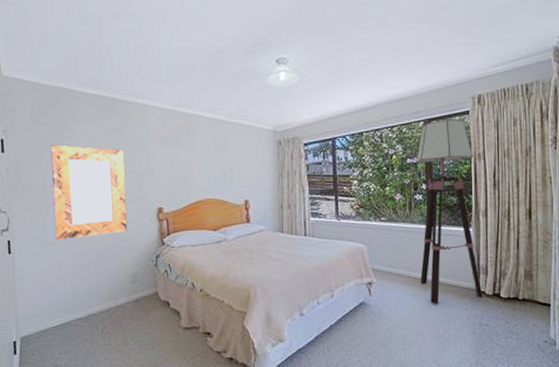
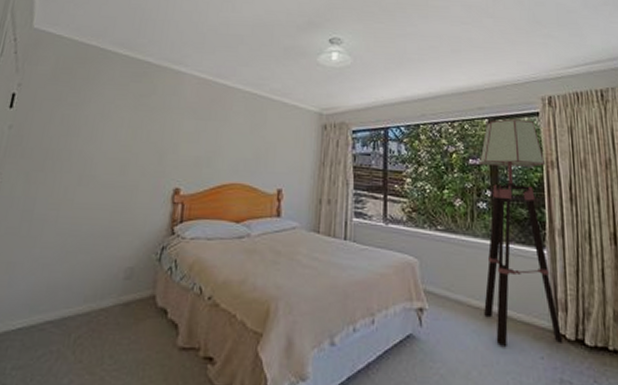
home mirror: present [51,145,128,241] -> none [46,105,147,217]

